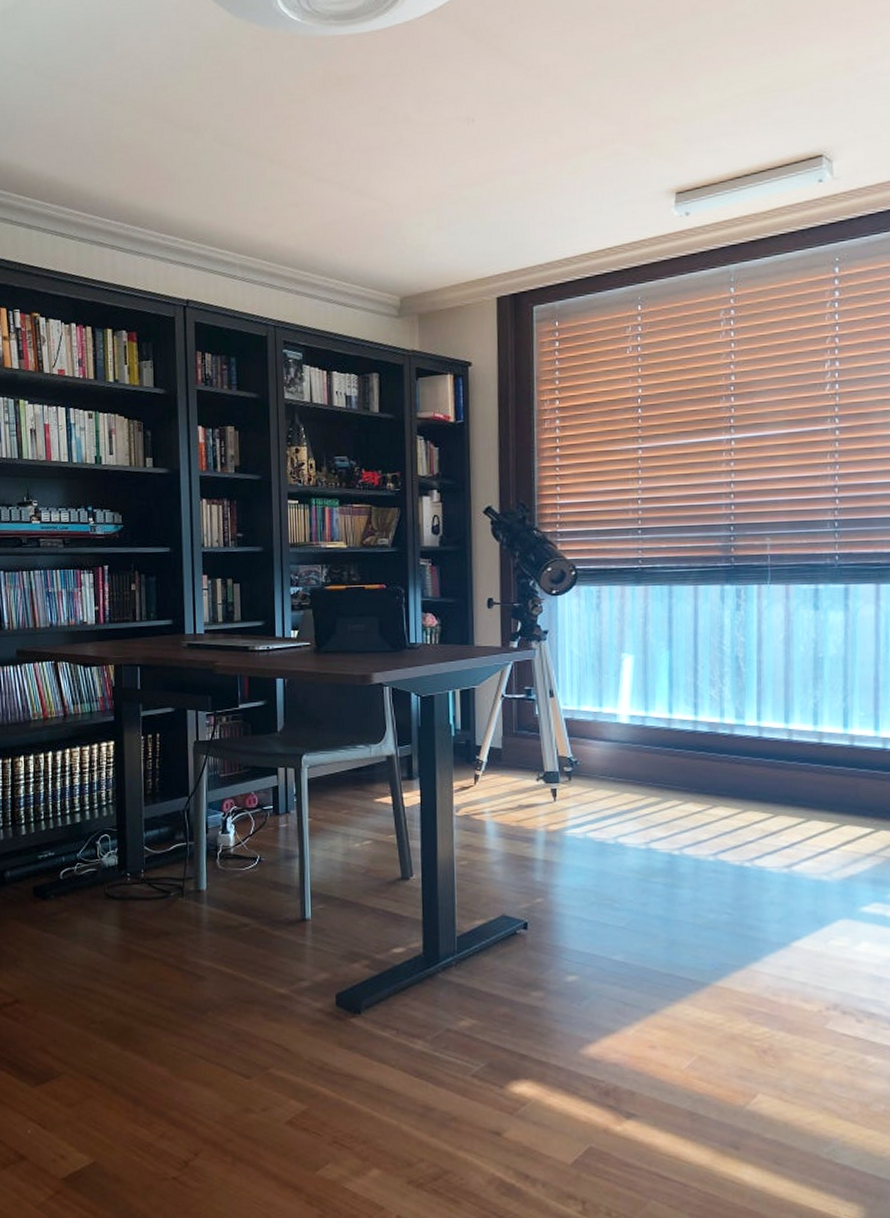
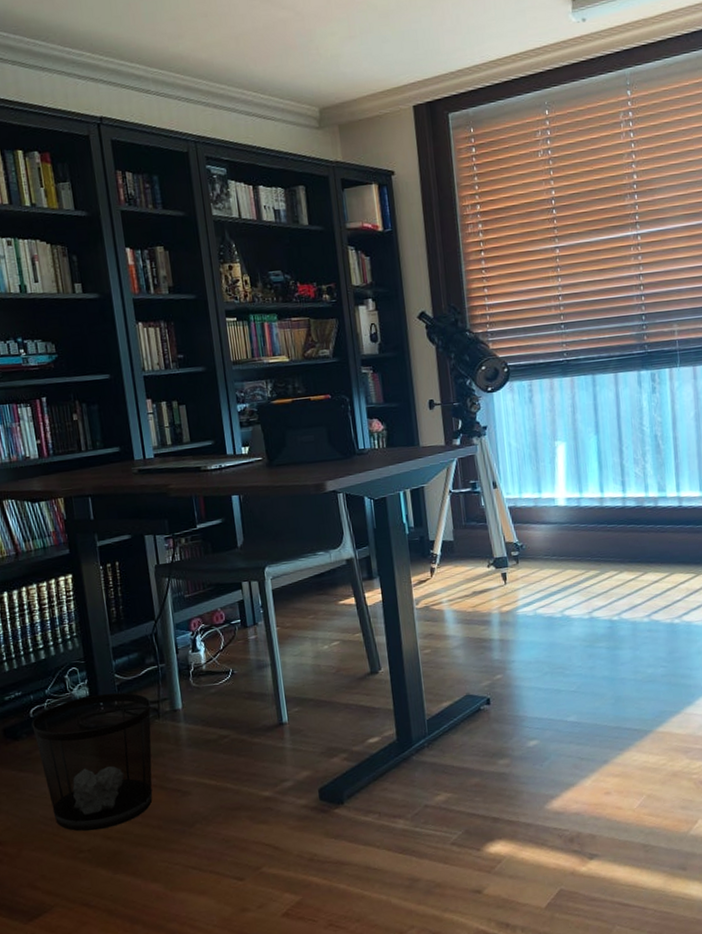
waste bin: none [60,864,177,1003] -> present [31,692,153,832]

